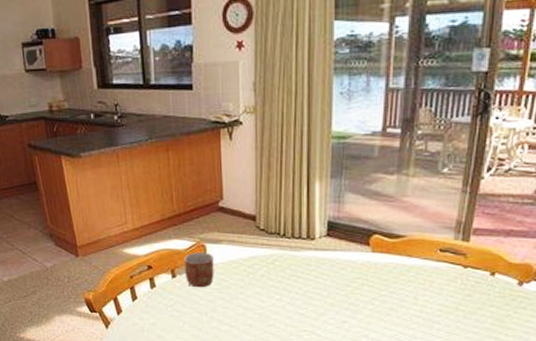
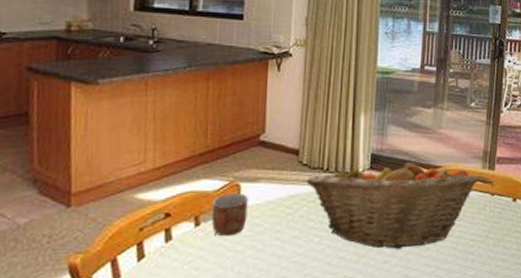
fruit basket: none [264,225,449,311] -> present [306,157,479,249]

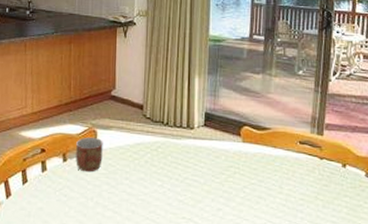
fruit basket: present [306,157,479,249] -> none [149,117,307,199]

